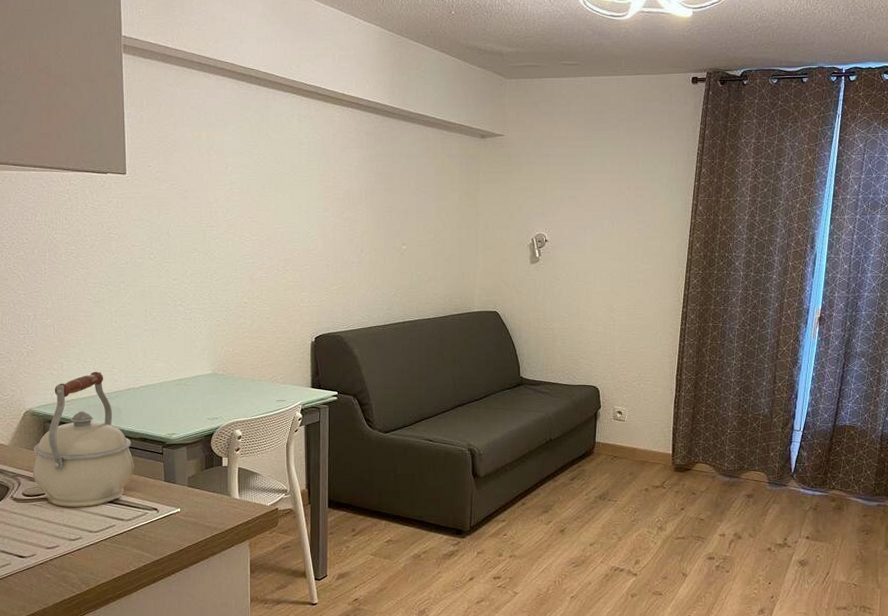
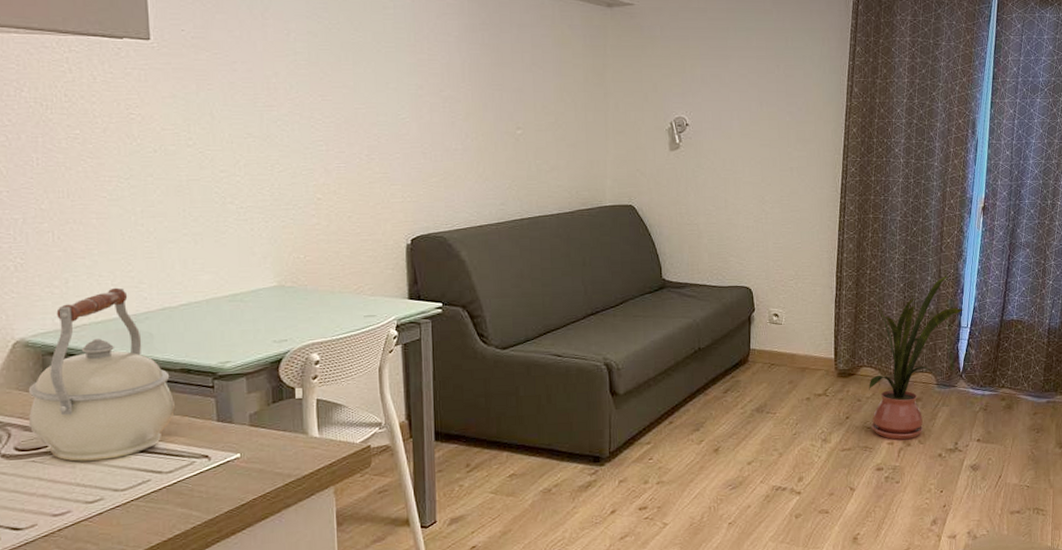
house plant: none [703,381,796,533] -> present [869,275,963,440]

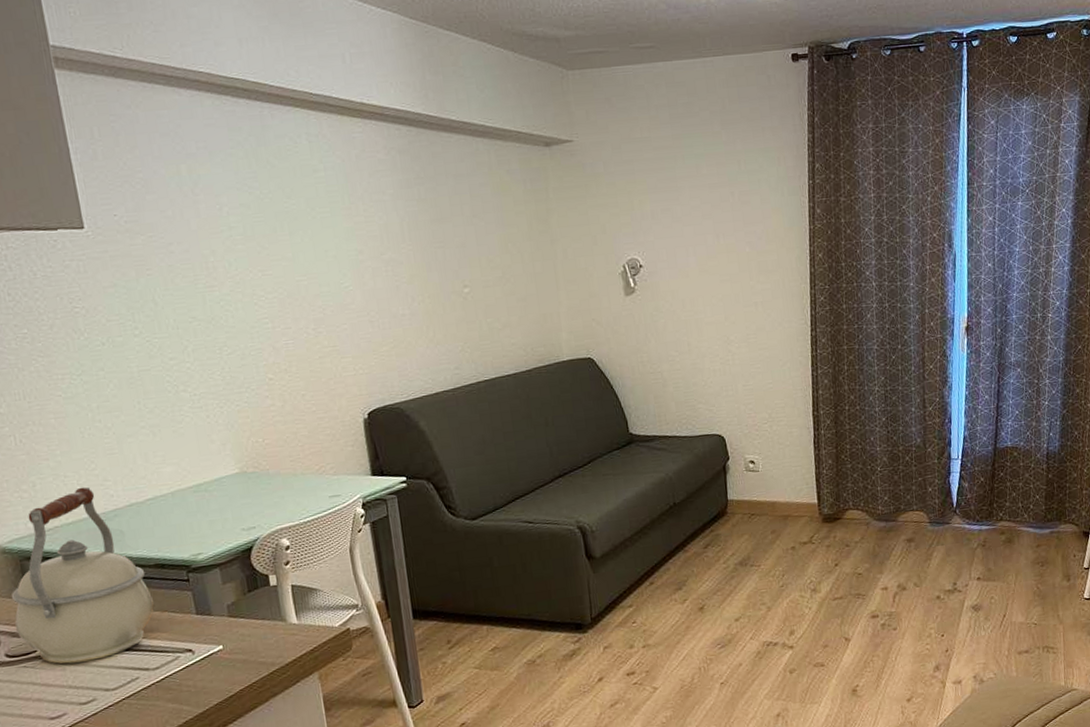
house plant: present [869,275,963,440] -> none [855,404,952,584]

